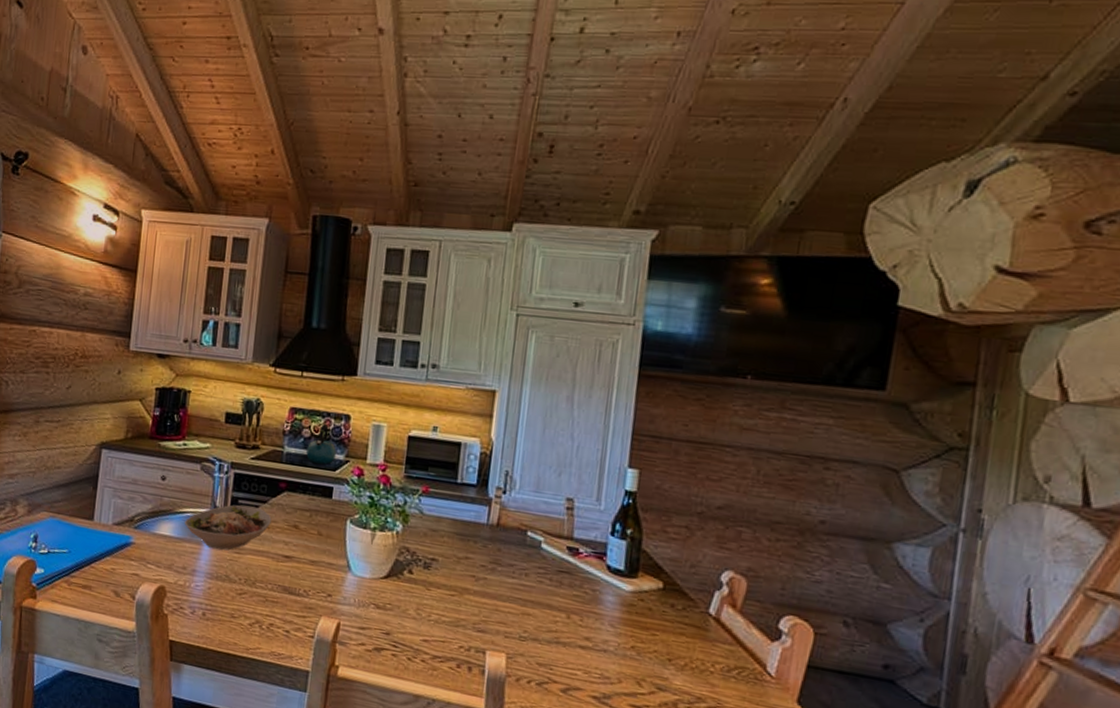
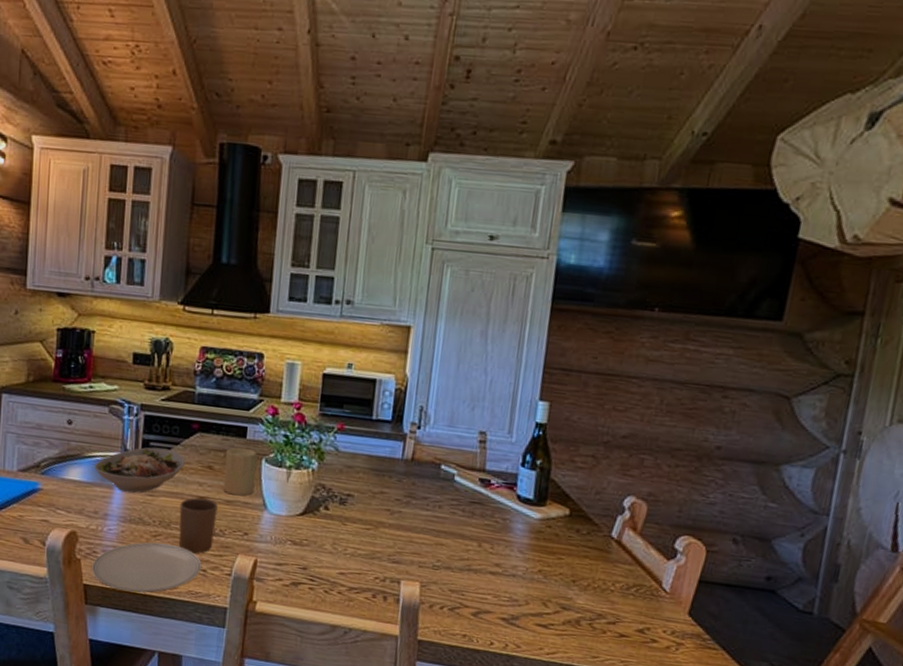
plate: none [177,600,285,652] -> present [91,542,202,593]
mug: none [263,557,303,614] -> present [178,497,218,554]
kettle: present [306,424,336,465] -> none [219,363,250,405]
candle: none [308,507,343,557] -> present [223,447,258,496]

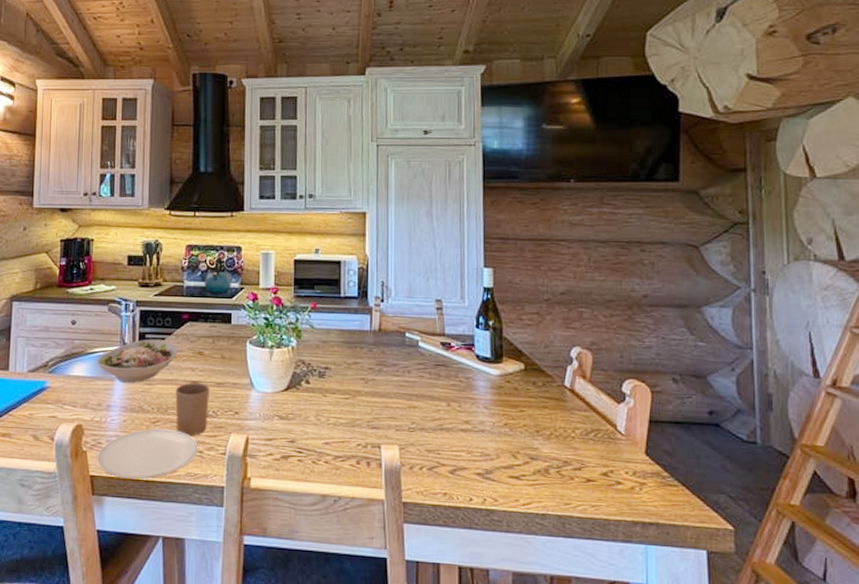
kettle: none [219,363,250,405] -> present [205,257,231,294]
candle: present [223,447,258,496] -> none [213,332,243,378]

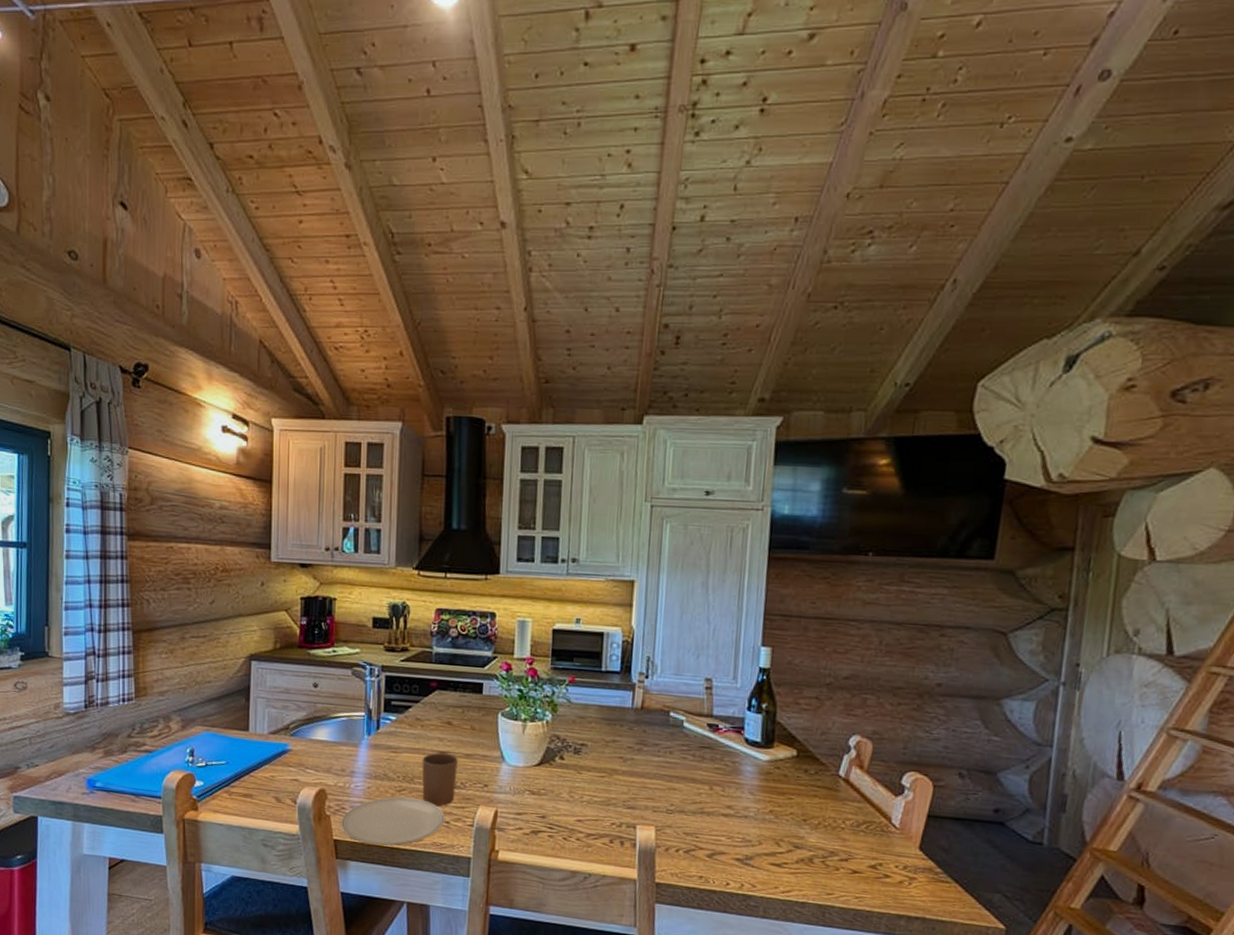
salad: present [97,339,178,383] -> none [340,706,425,750]
kettle: present [205,257,231,294] -> none [455,623,484,663]

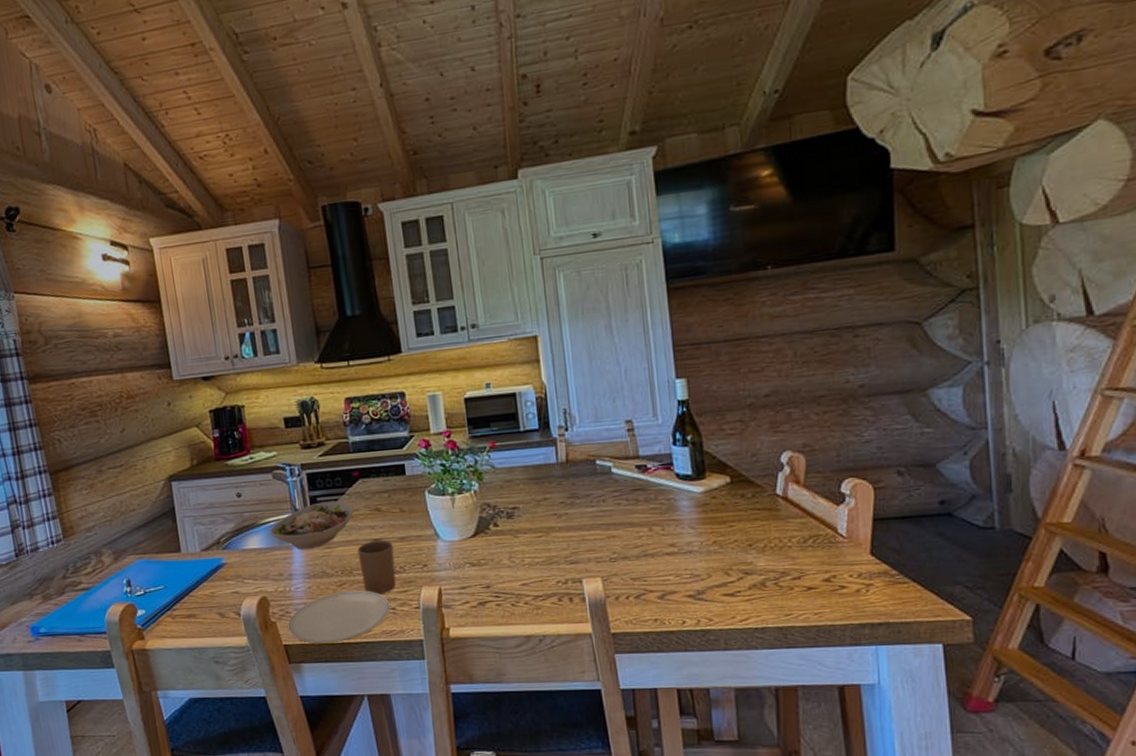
salad: none [340,706,425,750] -> present [270,500,354,550]

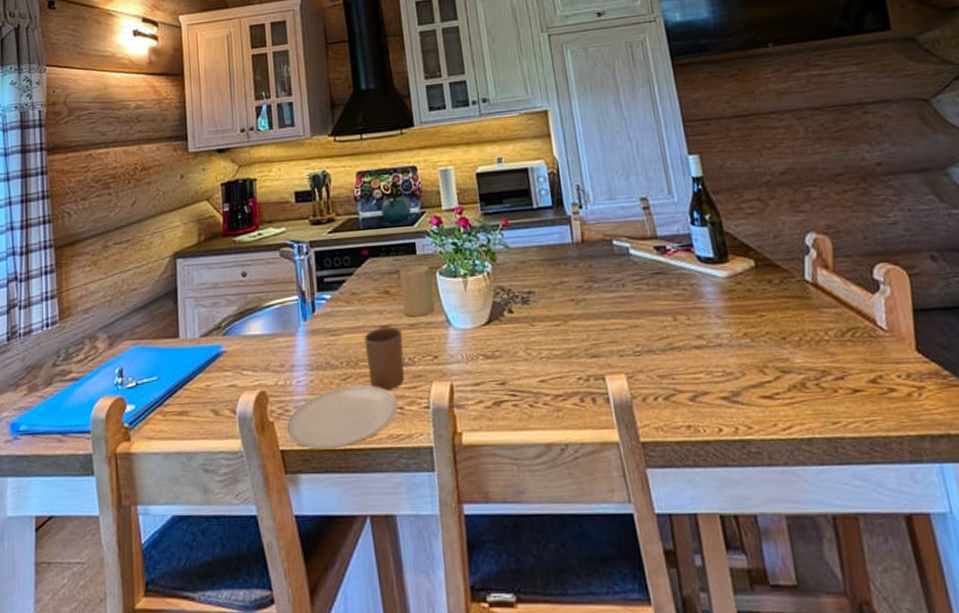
salad: present [270,500,354,550] -> none [274,281,362,337]
kettle: none [370,406,400,447] -> present [381,181,411,223]
candle: none [389,484,424,531] -> present [399,264,435,317]

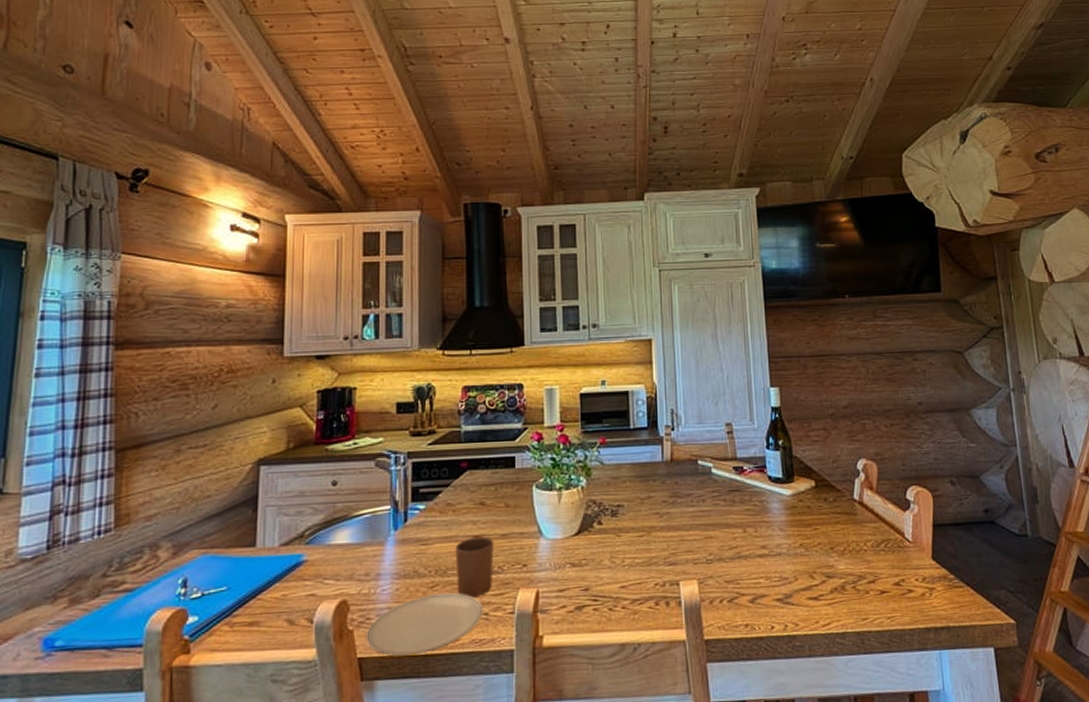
kettle: present [381,181,411,223] -> none [484,397,514,438]
candle: present [399,264,435,317] -> none [496,477,528,528]

